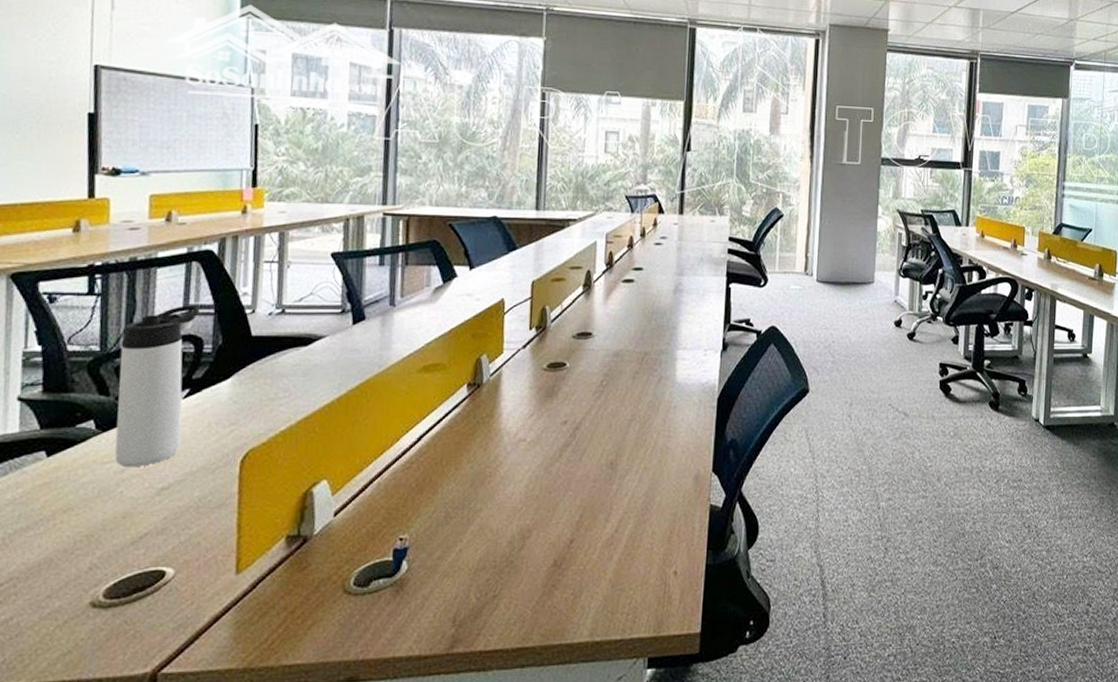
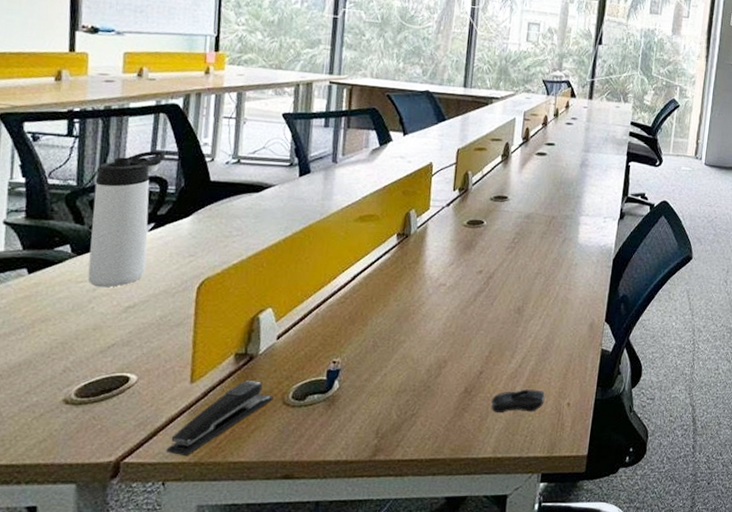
stapler: none [209,567,333,661] -> present [166,380,274,455]
computer mouse: none [585,557,647,587] -> present [491,389,545,412]

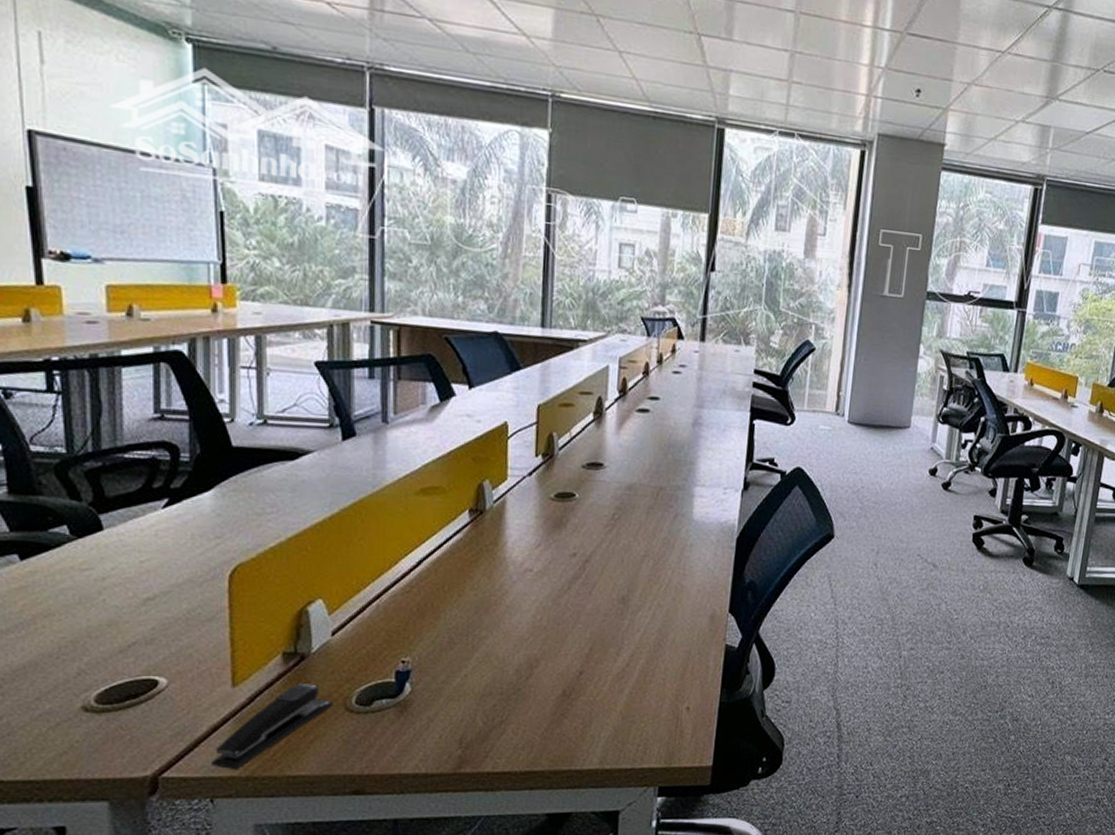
thermos bottle: present [87,150,166,288] -> none [89,409,173,576]
computer mouse: present [491,389,545,412] -> none [595,691,659,718]

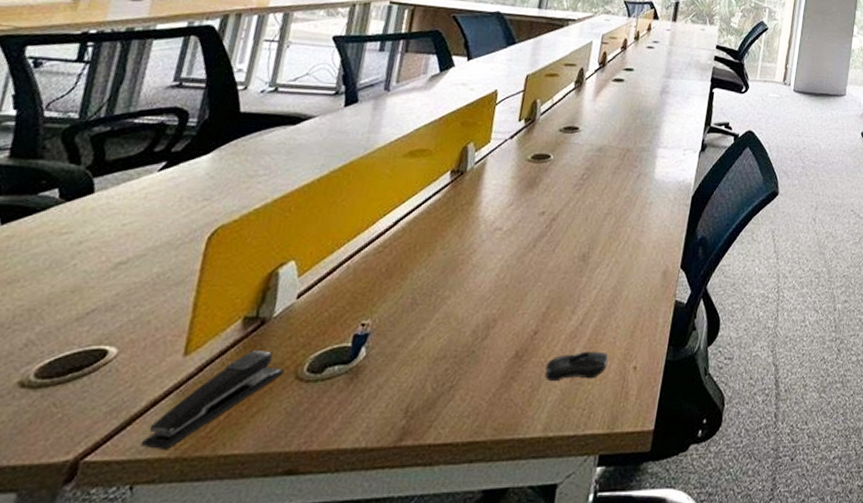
computer mouse: none [595,691,659,718] -> present [545,351,609,380]

